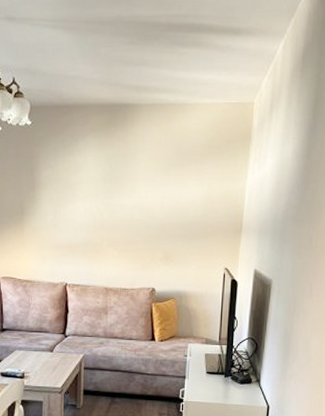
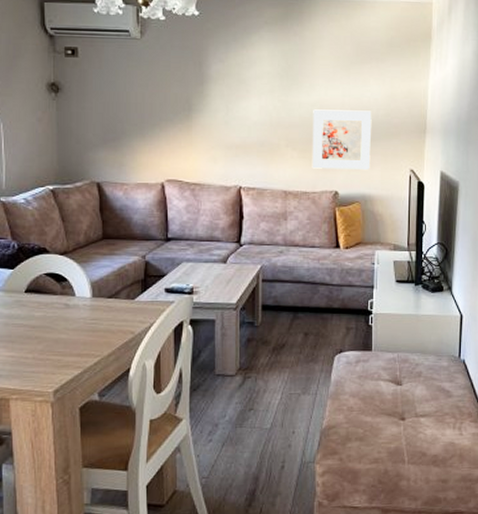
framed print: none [131,211,190,269] -> present [312,109,372,171]

